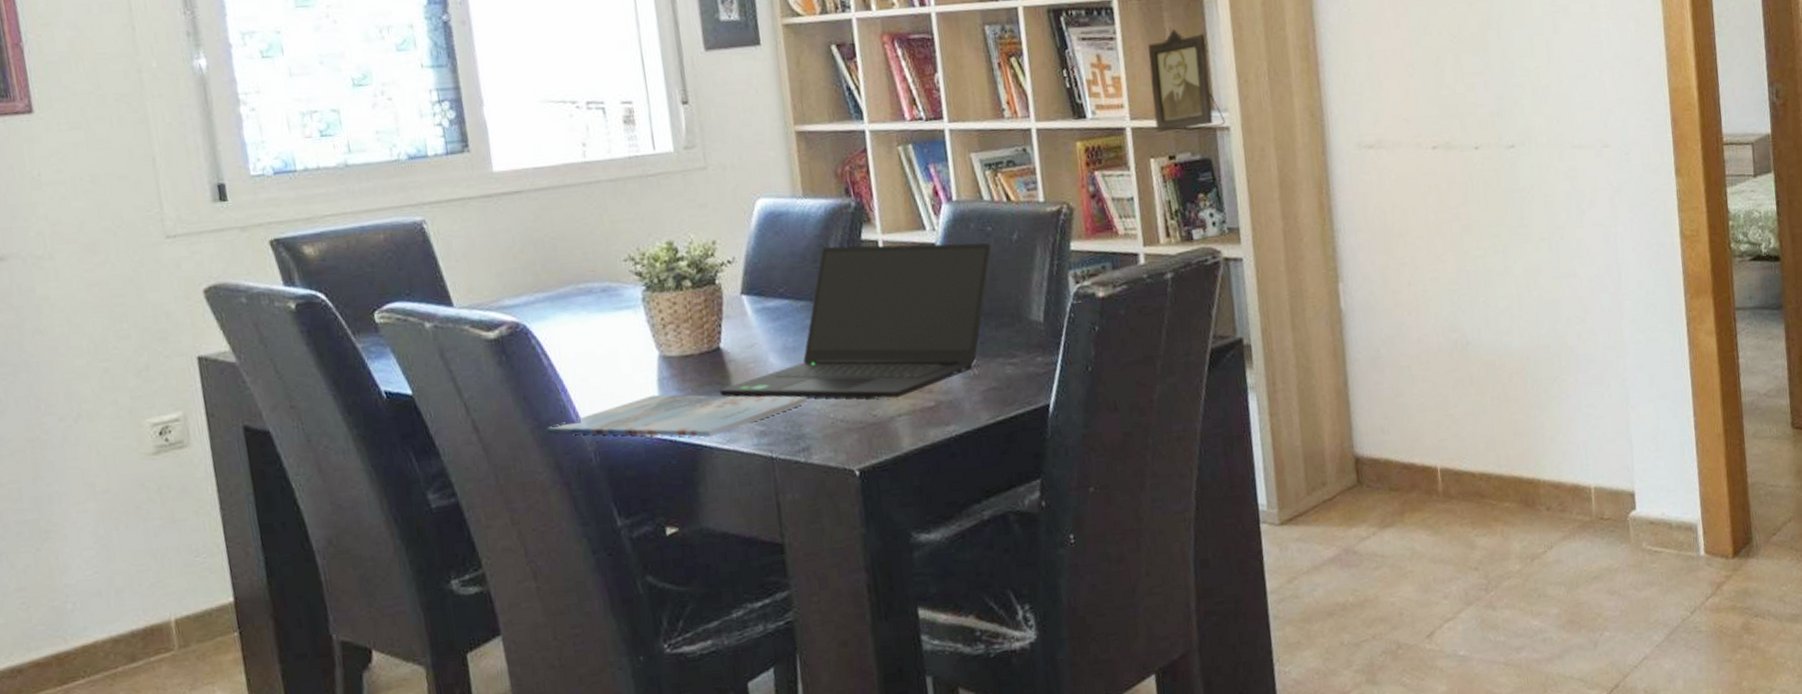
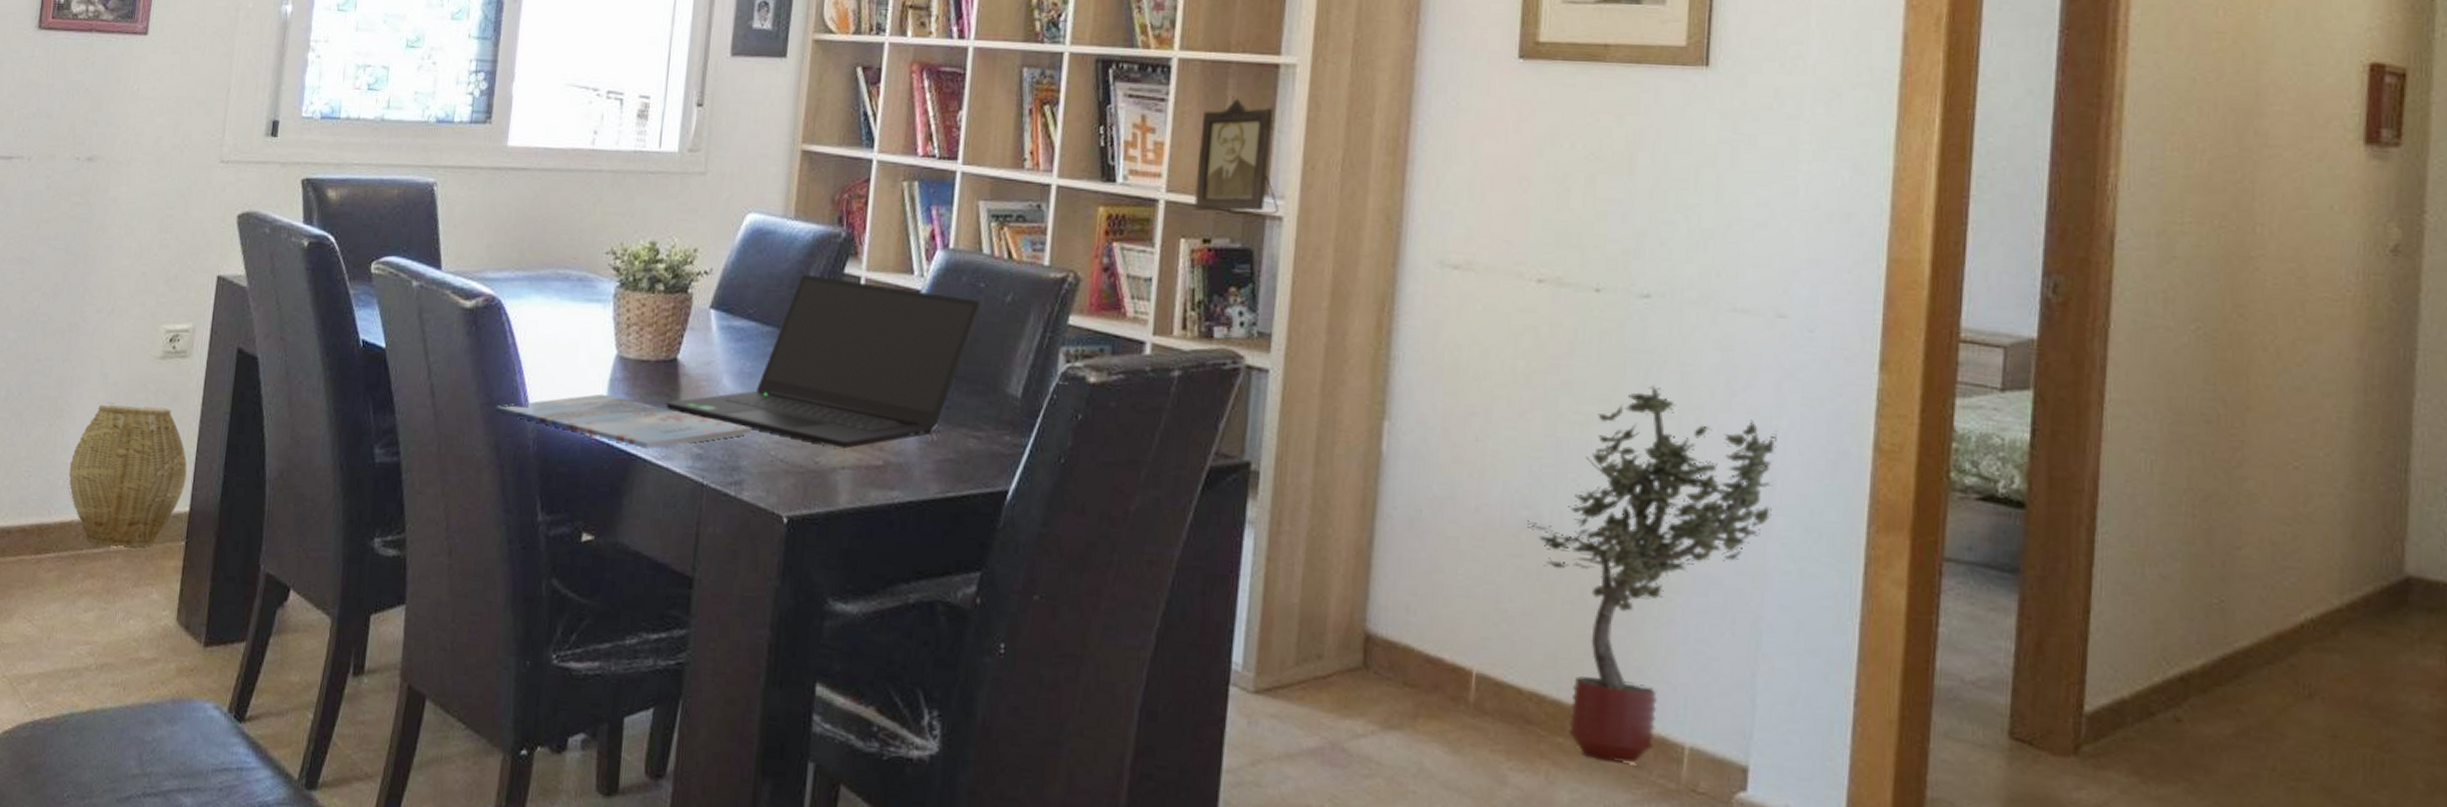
woven basket: none [74,503,222,659] -> present [67,402,187,548]
potted tree: none [1457,216,1622,512] -> present [1527,384,1777,763]

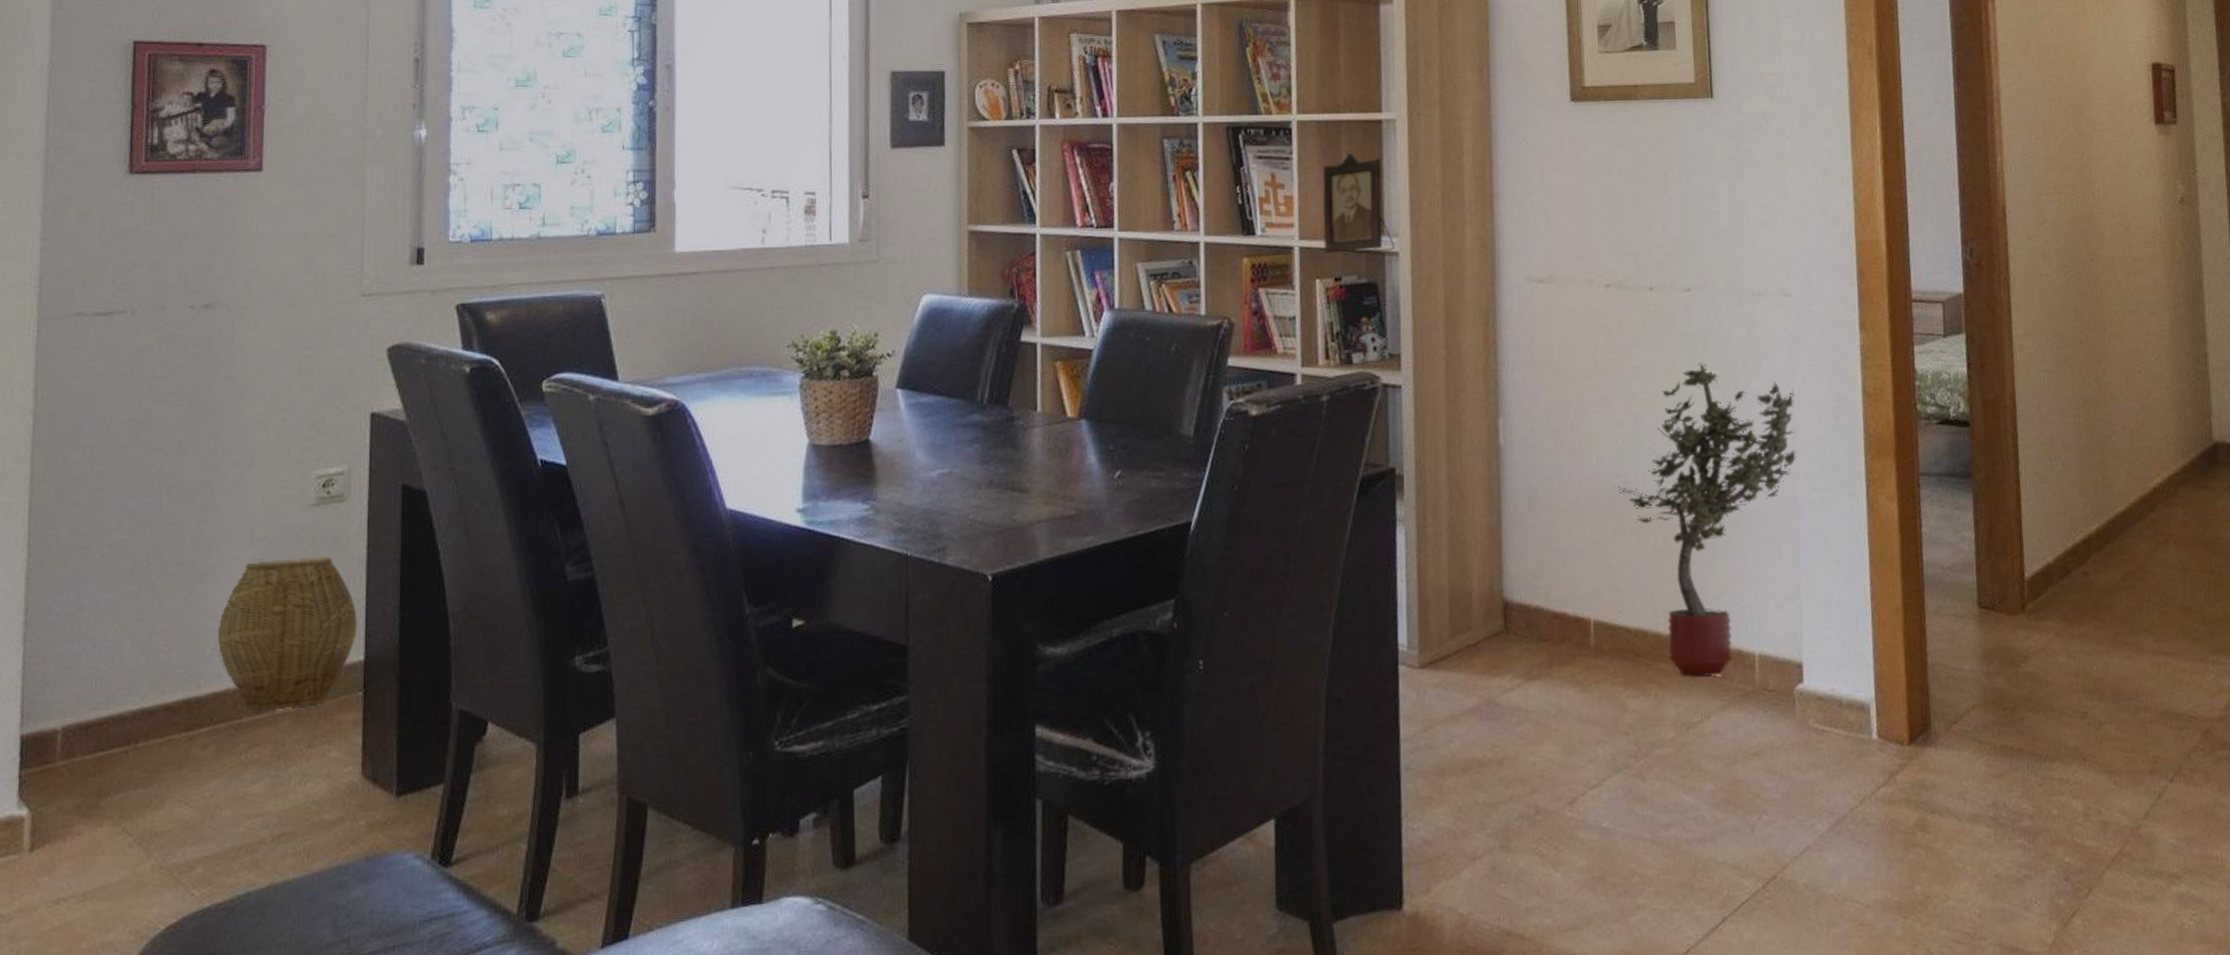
magazine: present [495,394,752,449] -> none [690,482,949,530]
laptop: present [666,274,981,449] -> none [863,346,1149,504]

